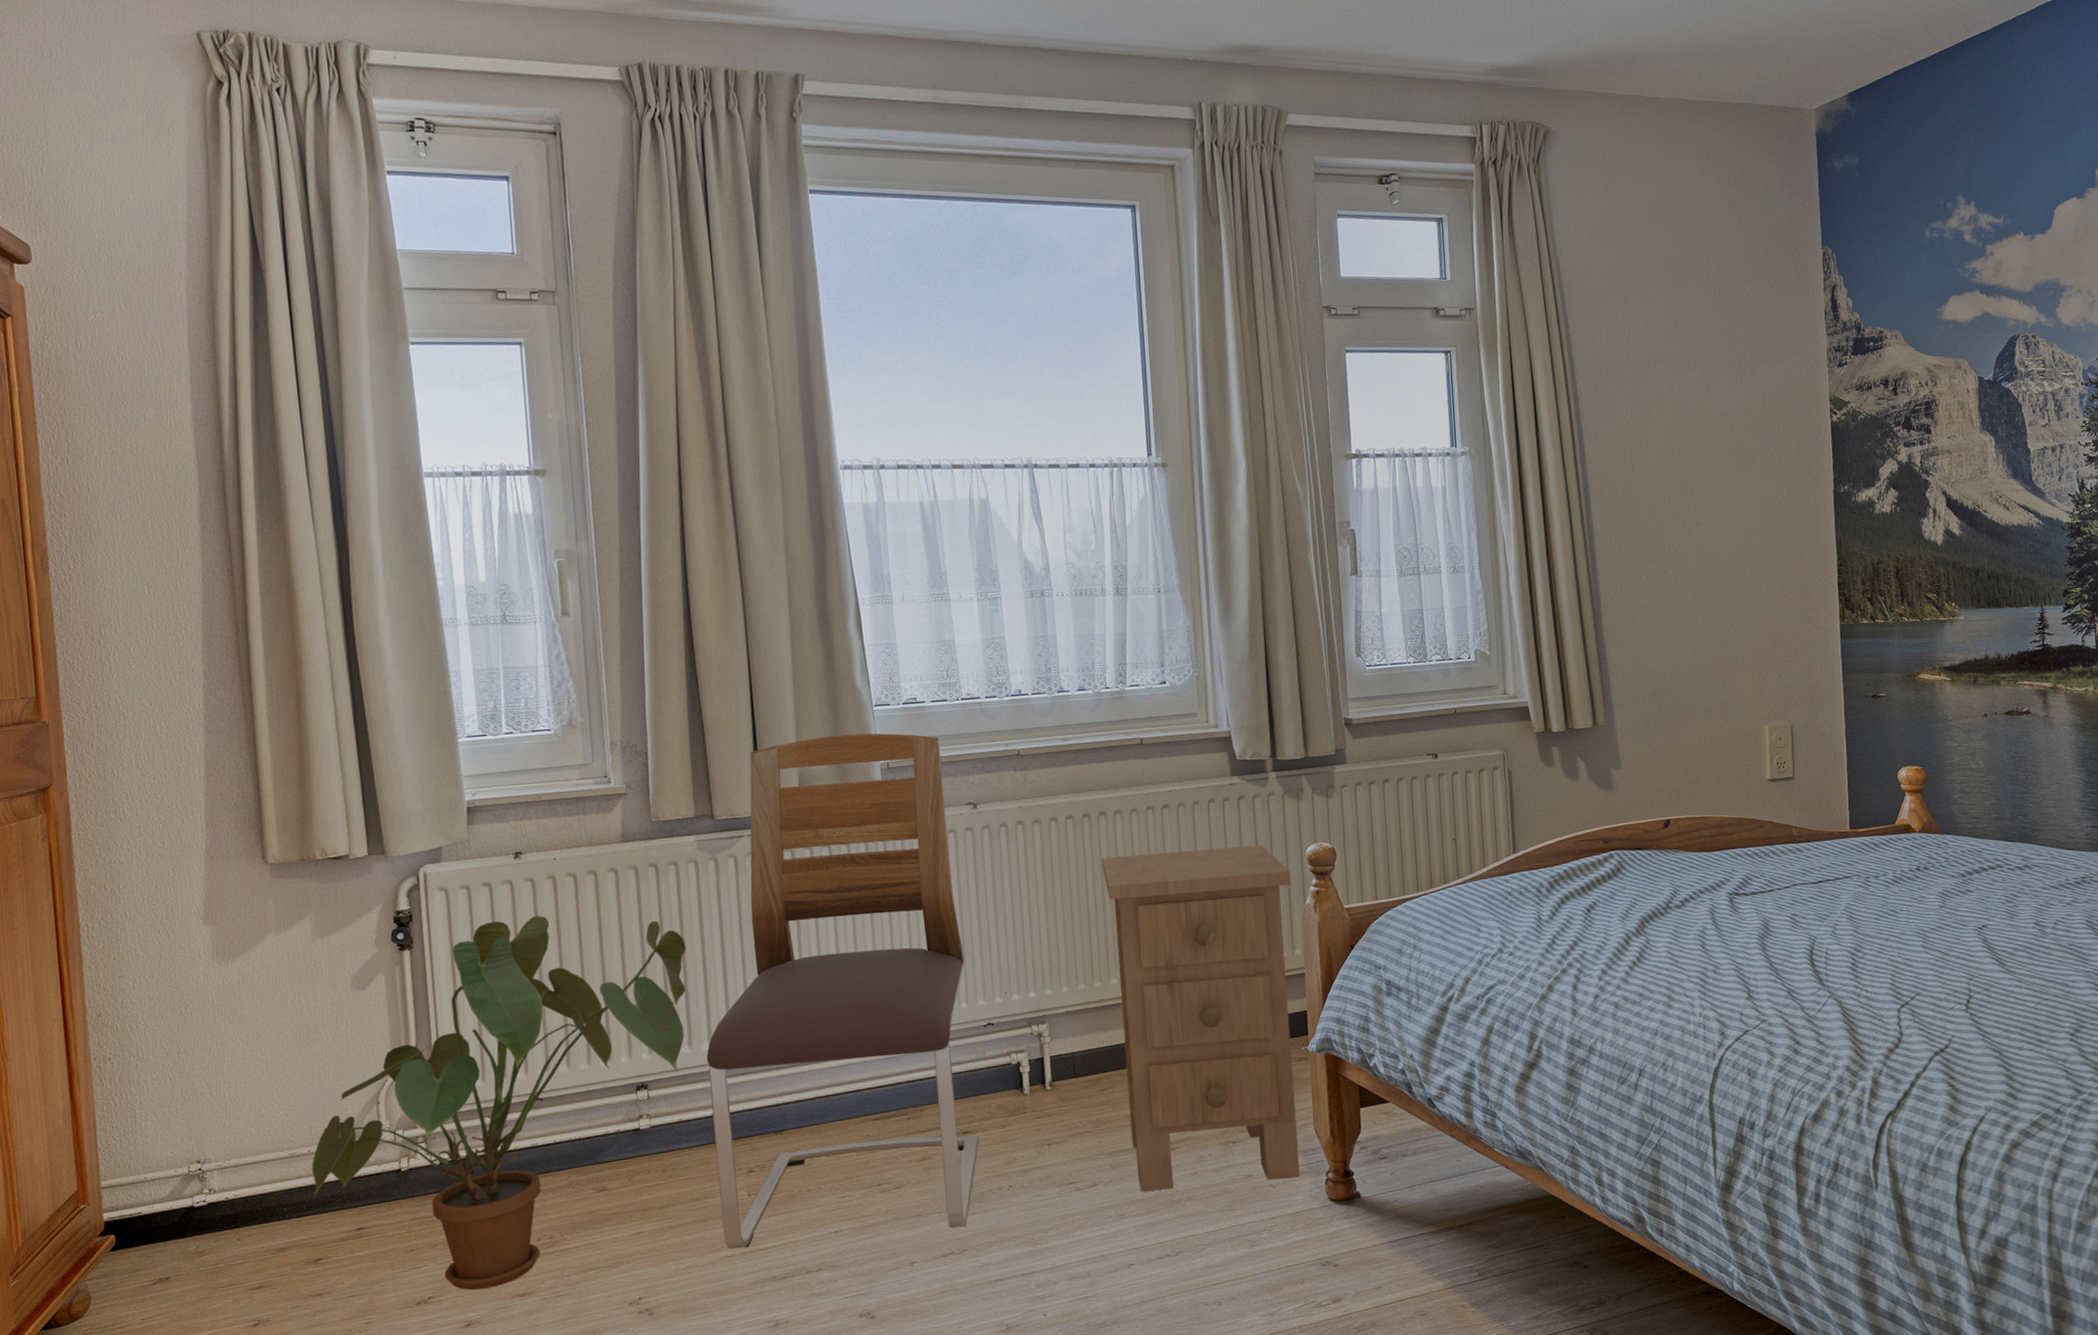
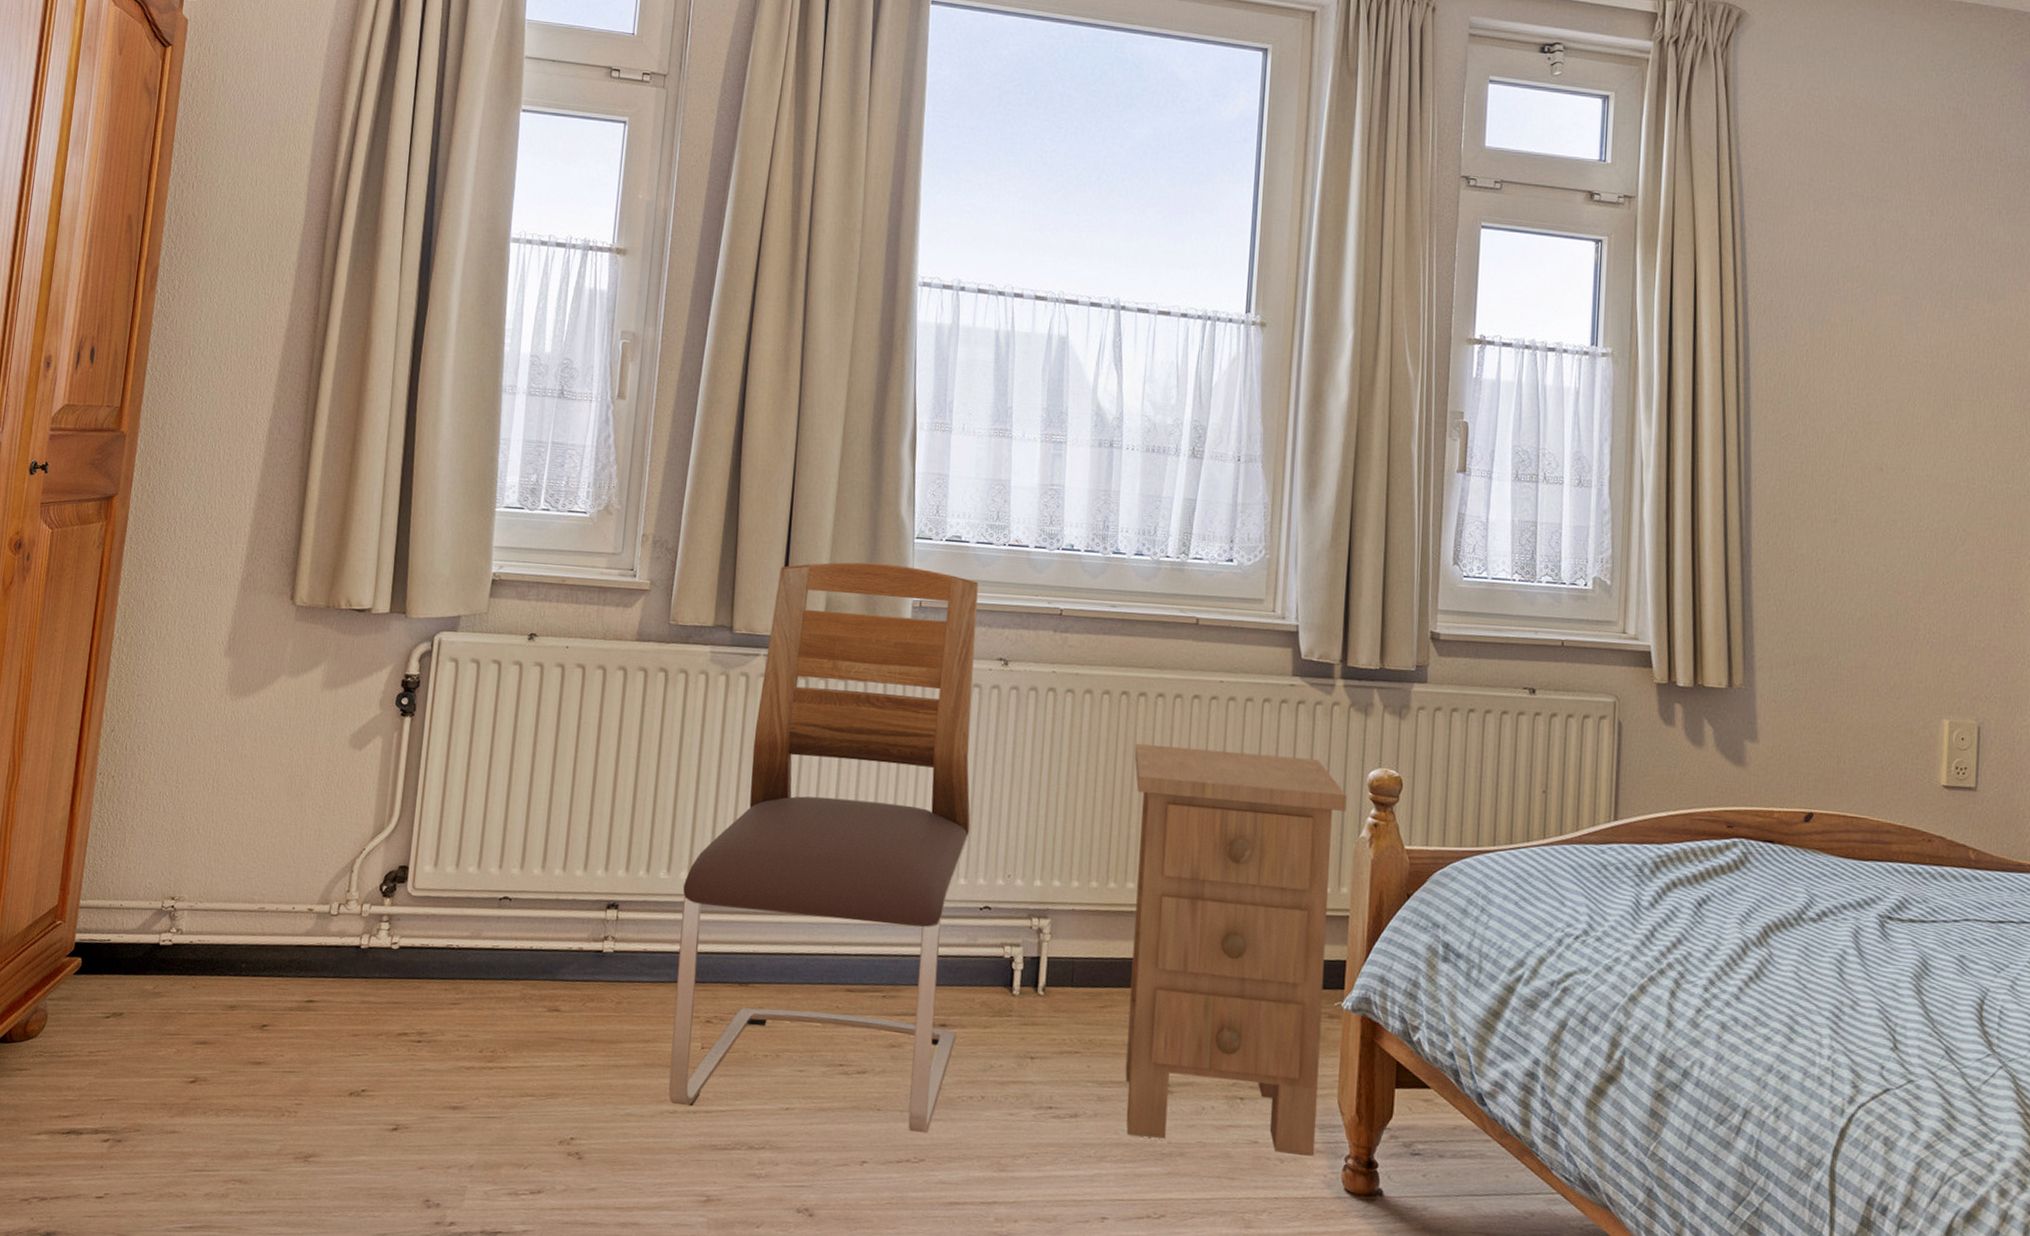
house plant: present [312,915,686,1290] -> none [272,702,683,1093]

